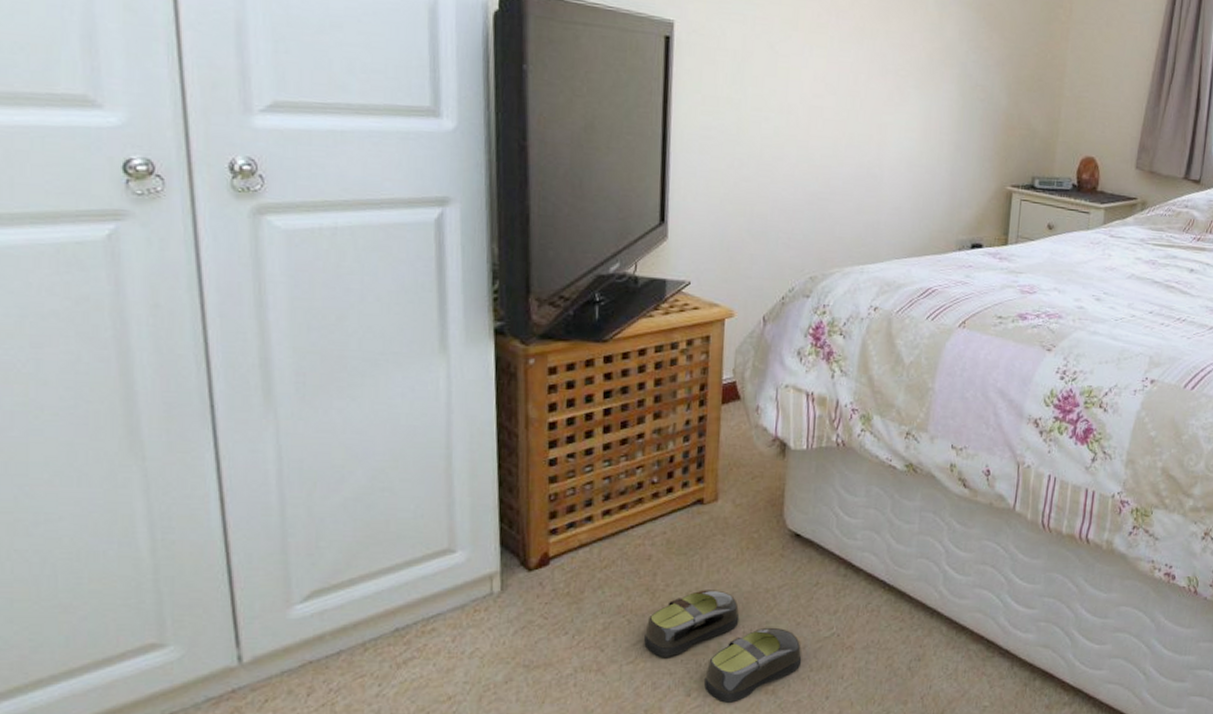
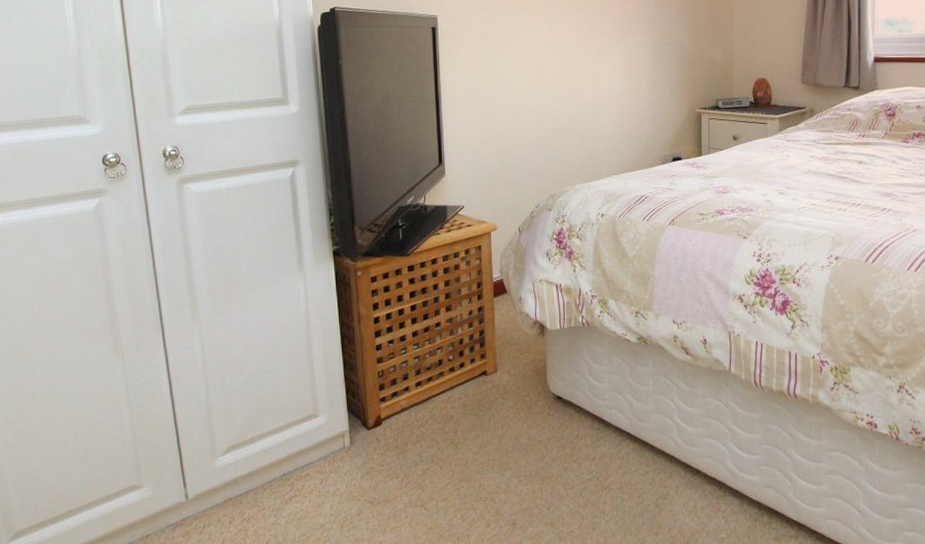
slippers: present [644,590,802,704] -> none [452,442,571,533]

